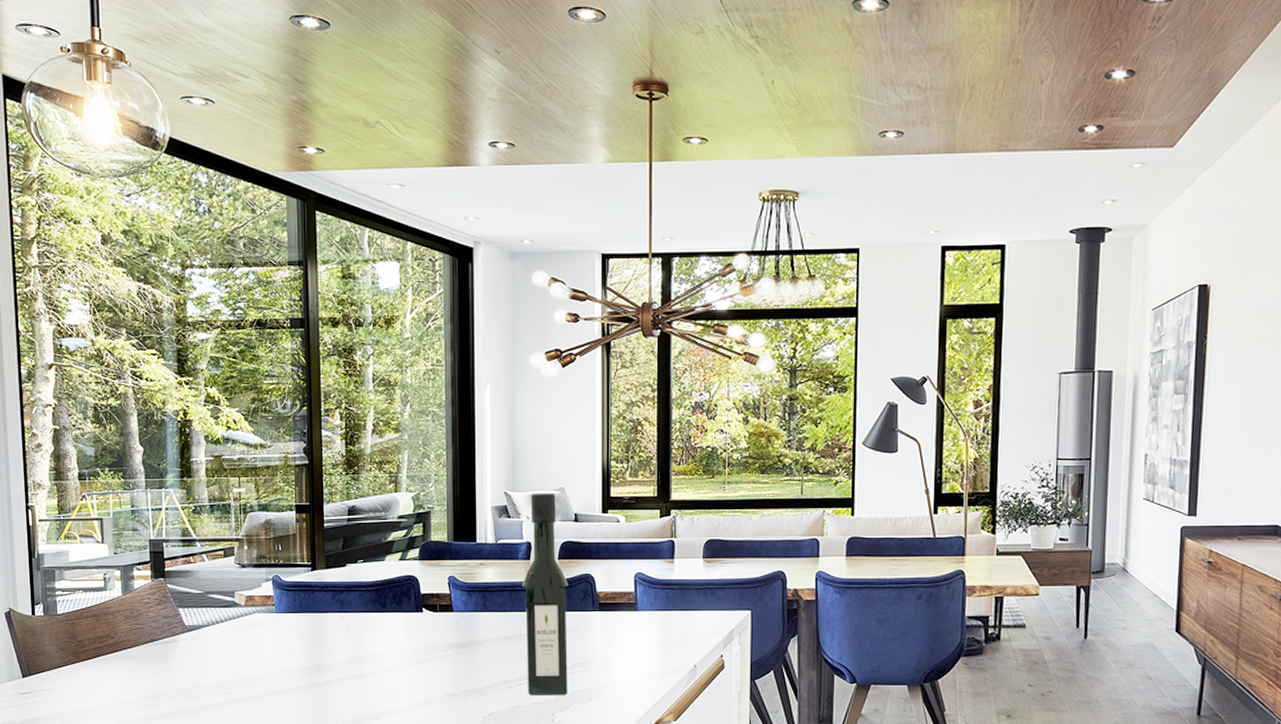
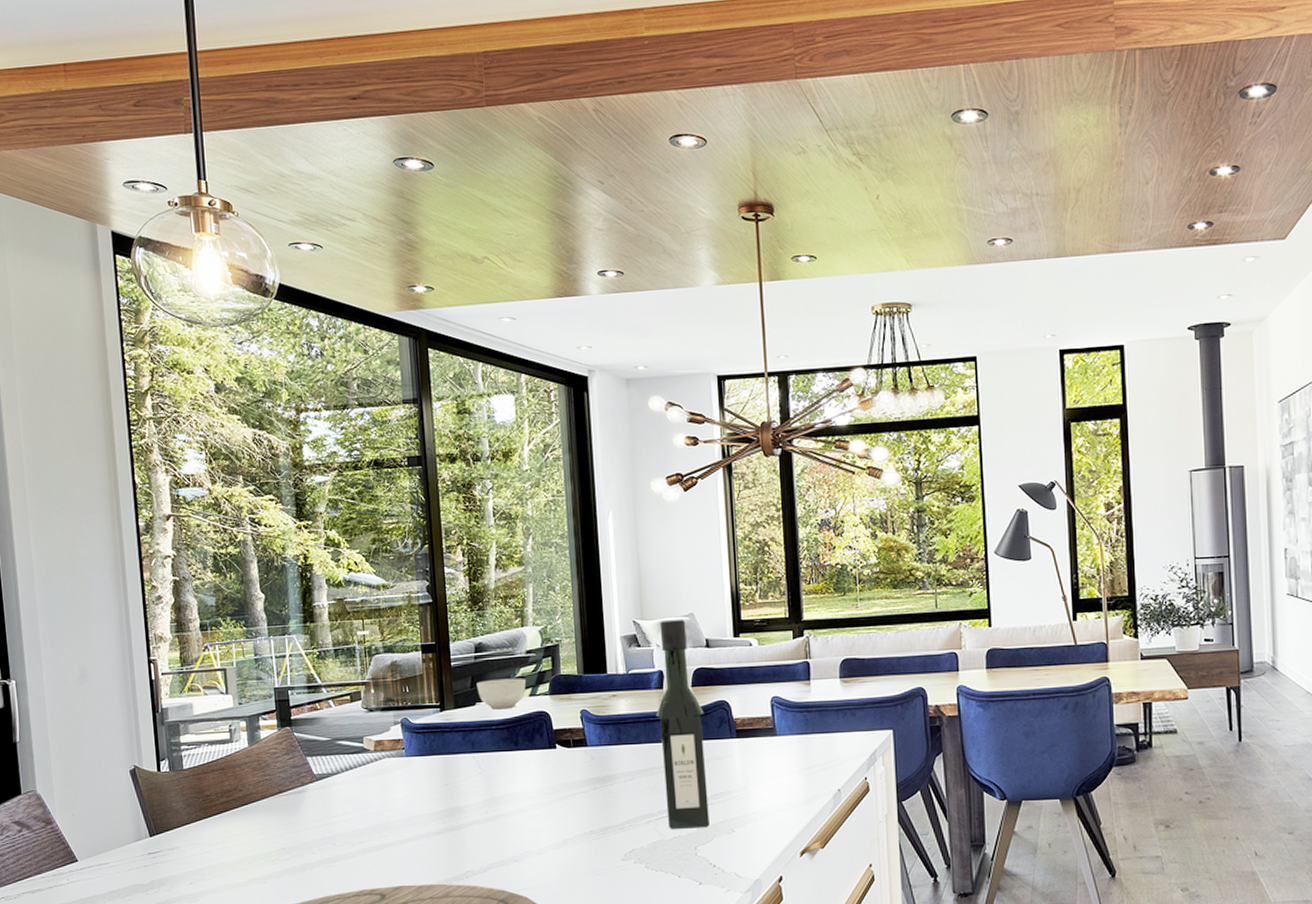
bowl: none [348,542,397,572] -> present [476,678,527,710]

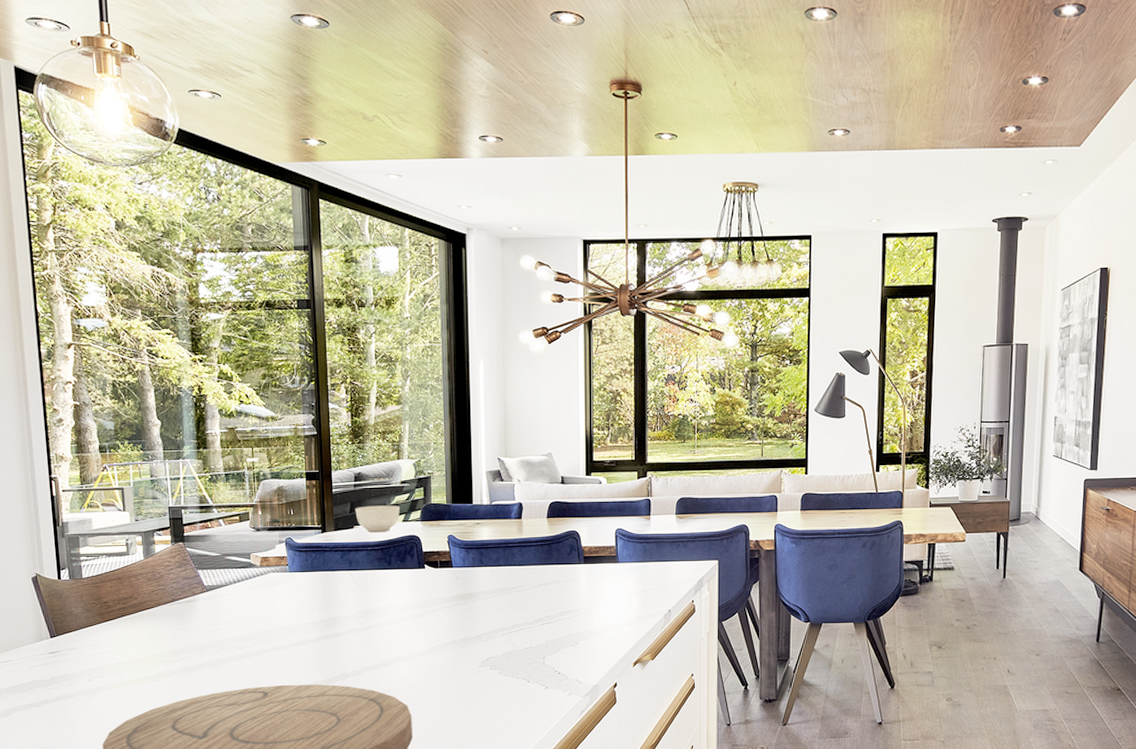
bottle: present [655,619,710,830] -> none [514,458,557,642]

